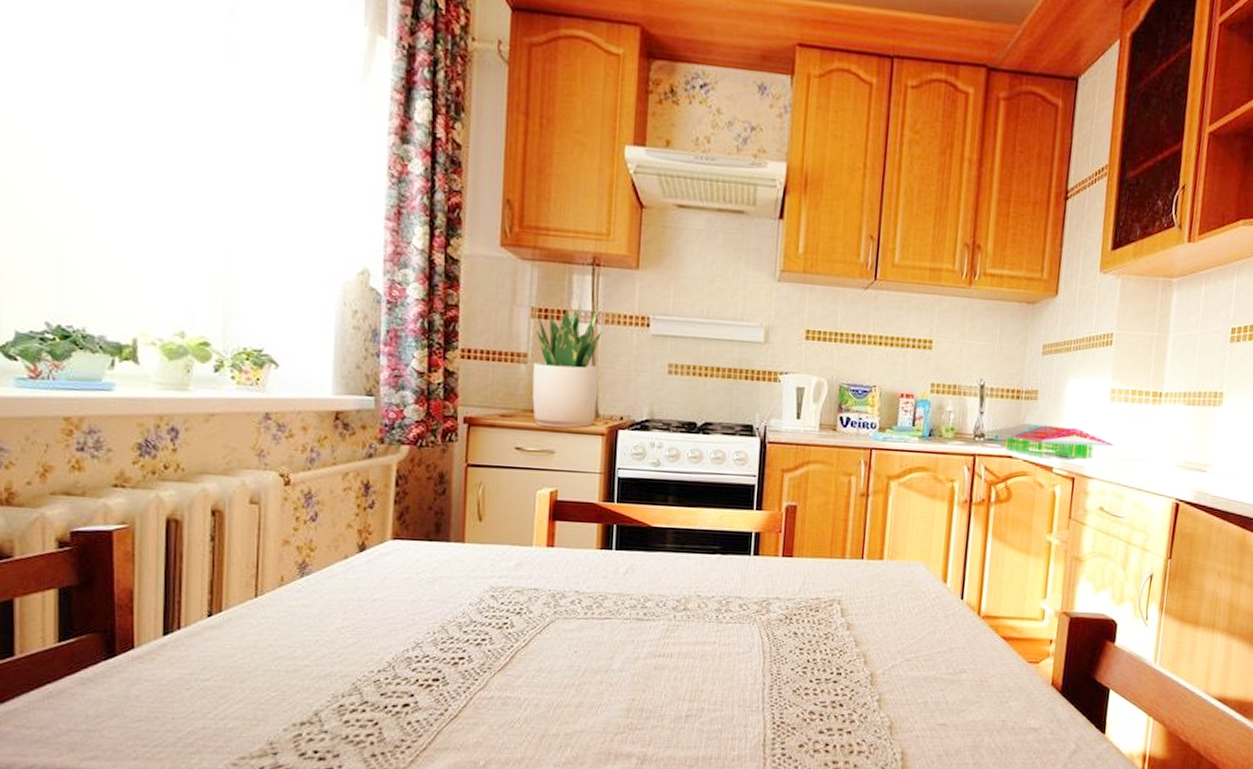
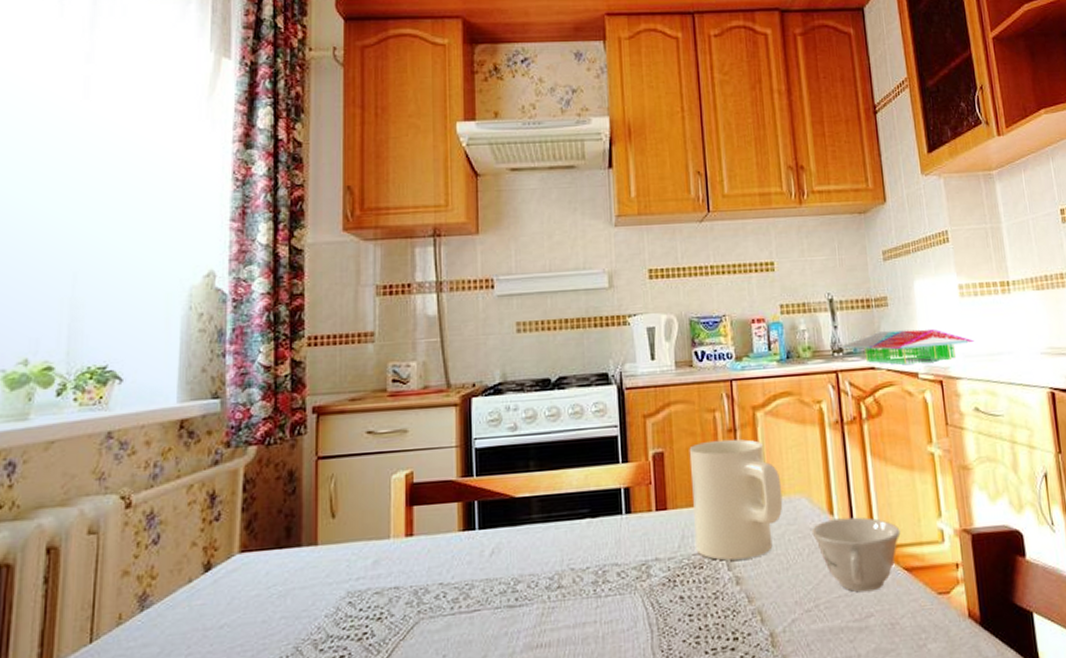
planter: present [532,304,601,429] -> none [381,275,448,406]
cup: none [814,501,903,610] -> present [689,439,783,561]
teacup: none [923,586,1006,652] -> present [812,517,901,592]

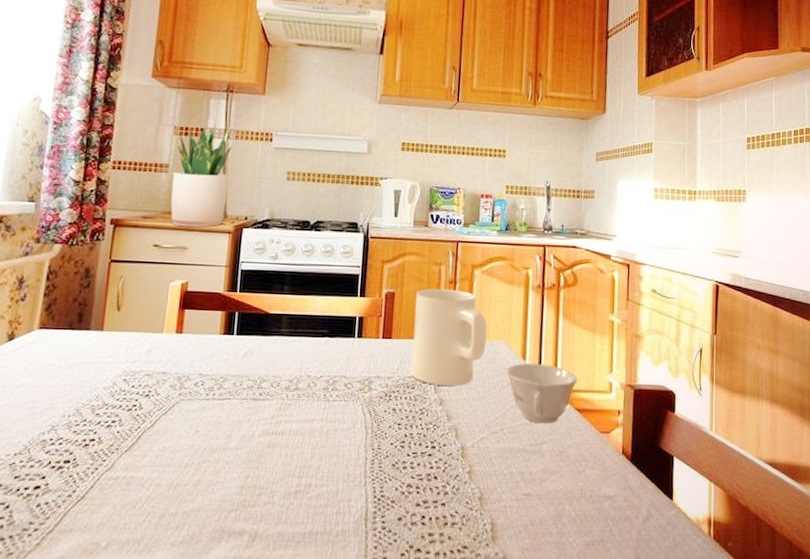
planter: none [381,275,448,406] -> present [170,123,232,228]
dish rack: present [839,328,974,365] -> none [549,218,660,249]

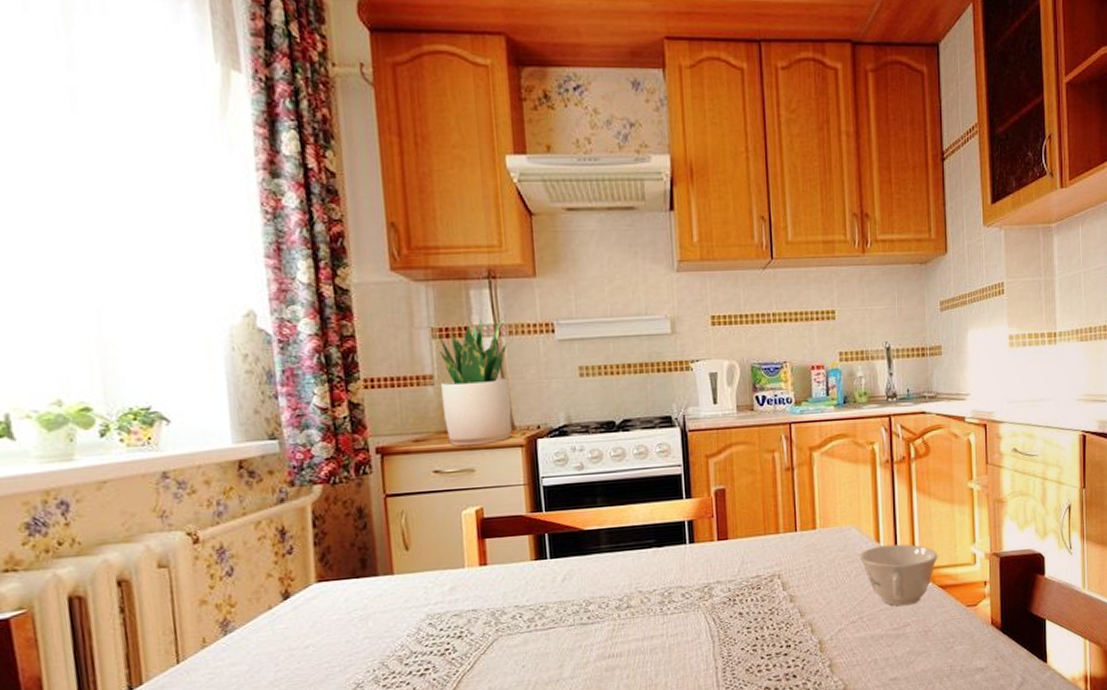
cup: present [411,288,487,386] -> none [749,477,835,582]

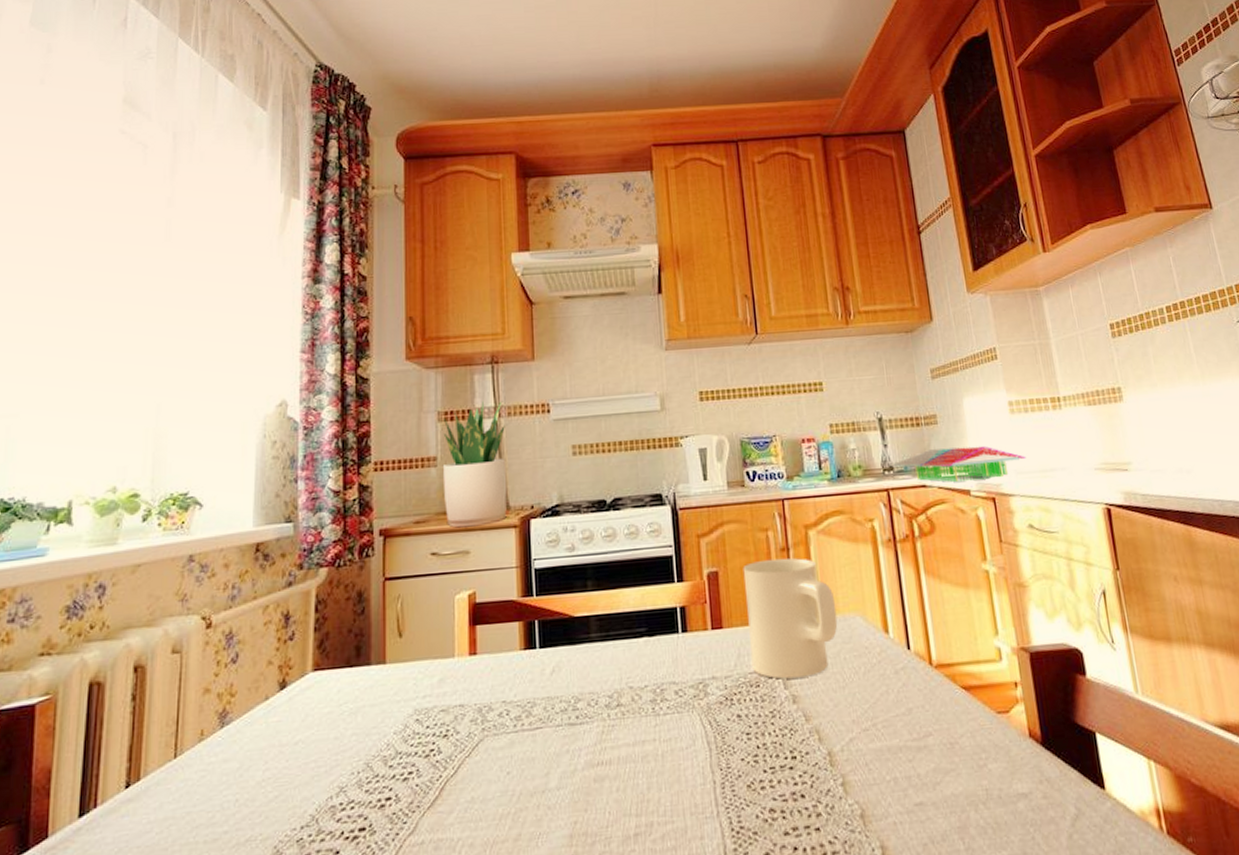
cup: none [749,477,835,582] -> present [743,558,838,679]
teacup: present [859,544,938,606] -> none [867,635,957,711]
dish rack: none [893,376,1019,409] -> present [889,446,1026,482]

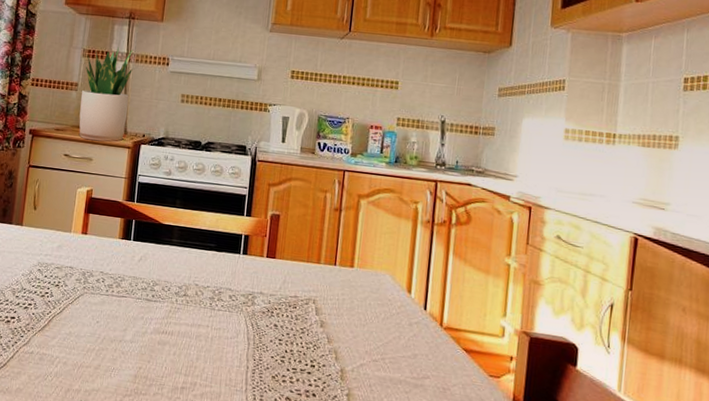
cup: present [743,558,838,679] -> none [293,214,372,311]
dish rack: present [889,446,1026,482] -> none [442,155,569,192]

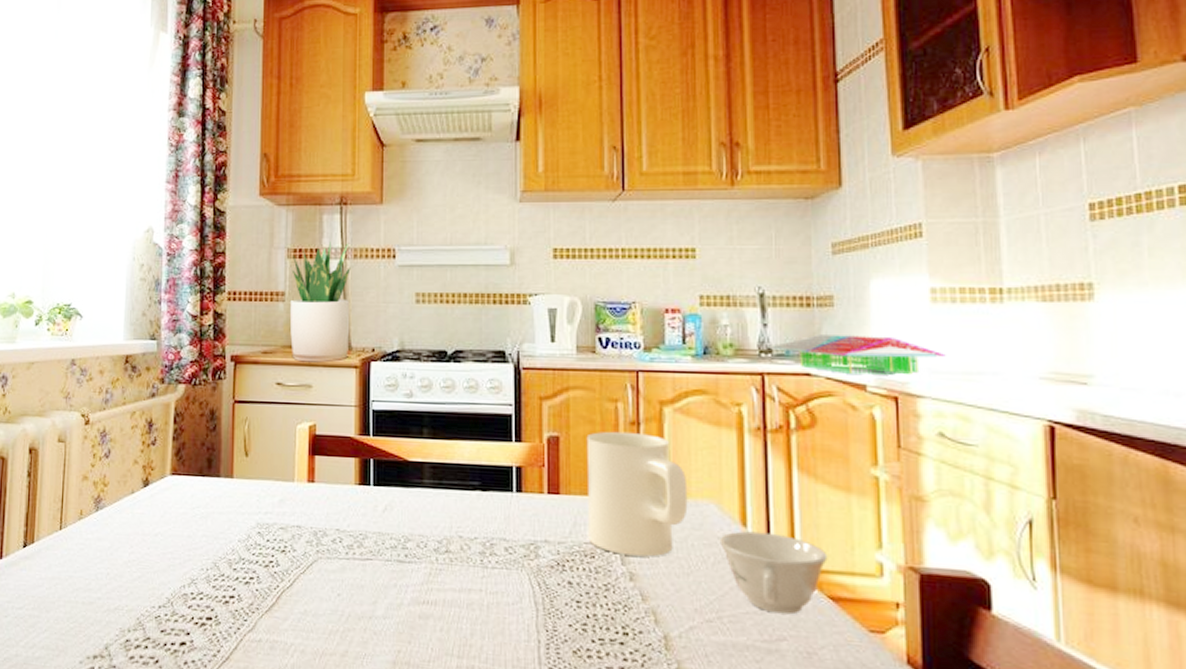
cup: none [293,214,372,311] -> present [586,431,688,557]
teacup: none [389,296,467,360] -> present [719,531,828,615]
dish rack: none [442,155,569,192] -> present [767,335,946,376]

